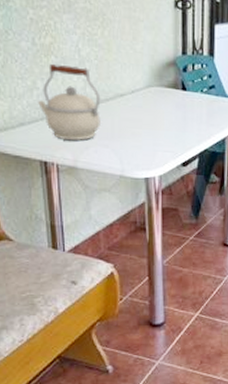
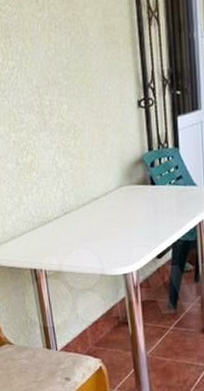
kettle: present [37,63,101,140] -> none [24,178,80,247]

